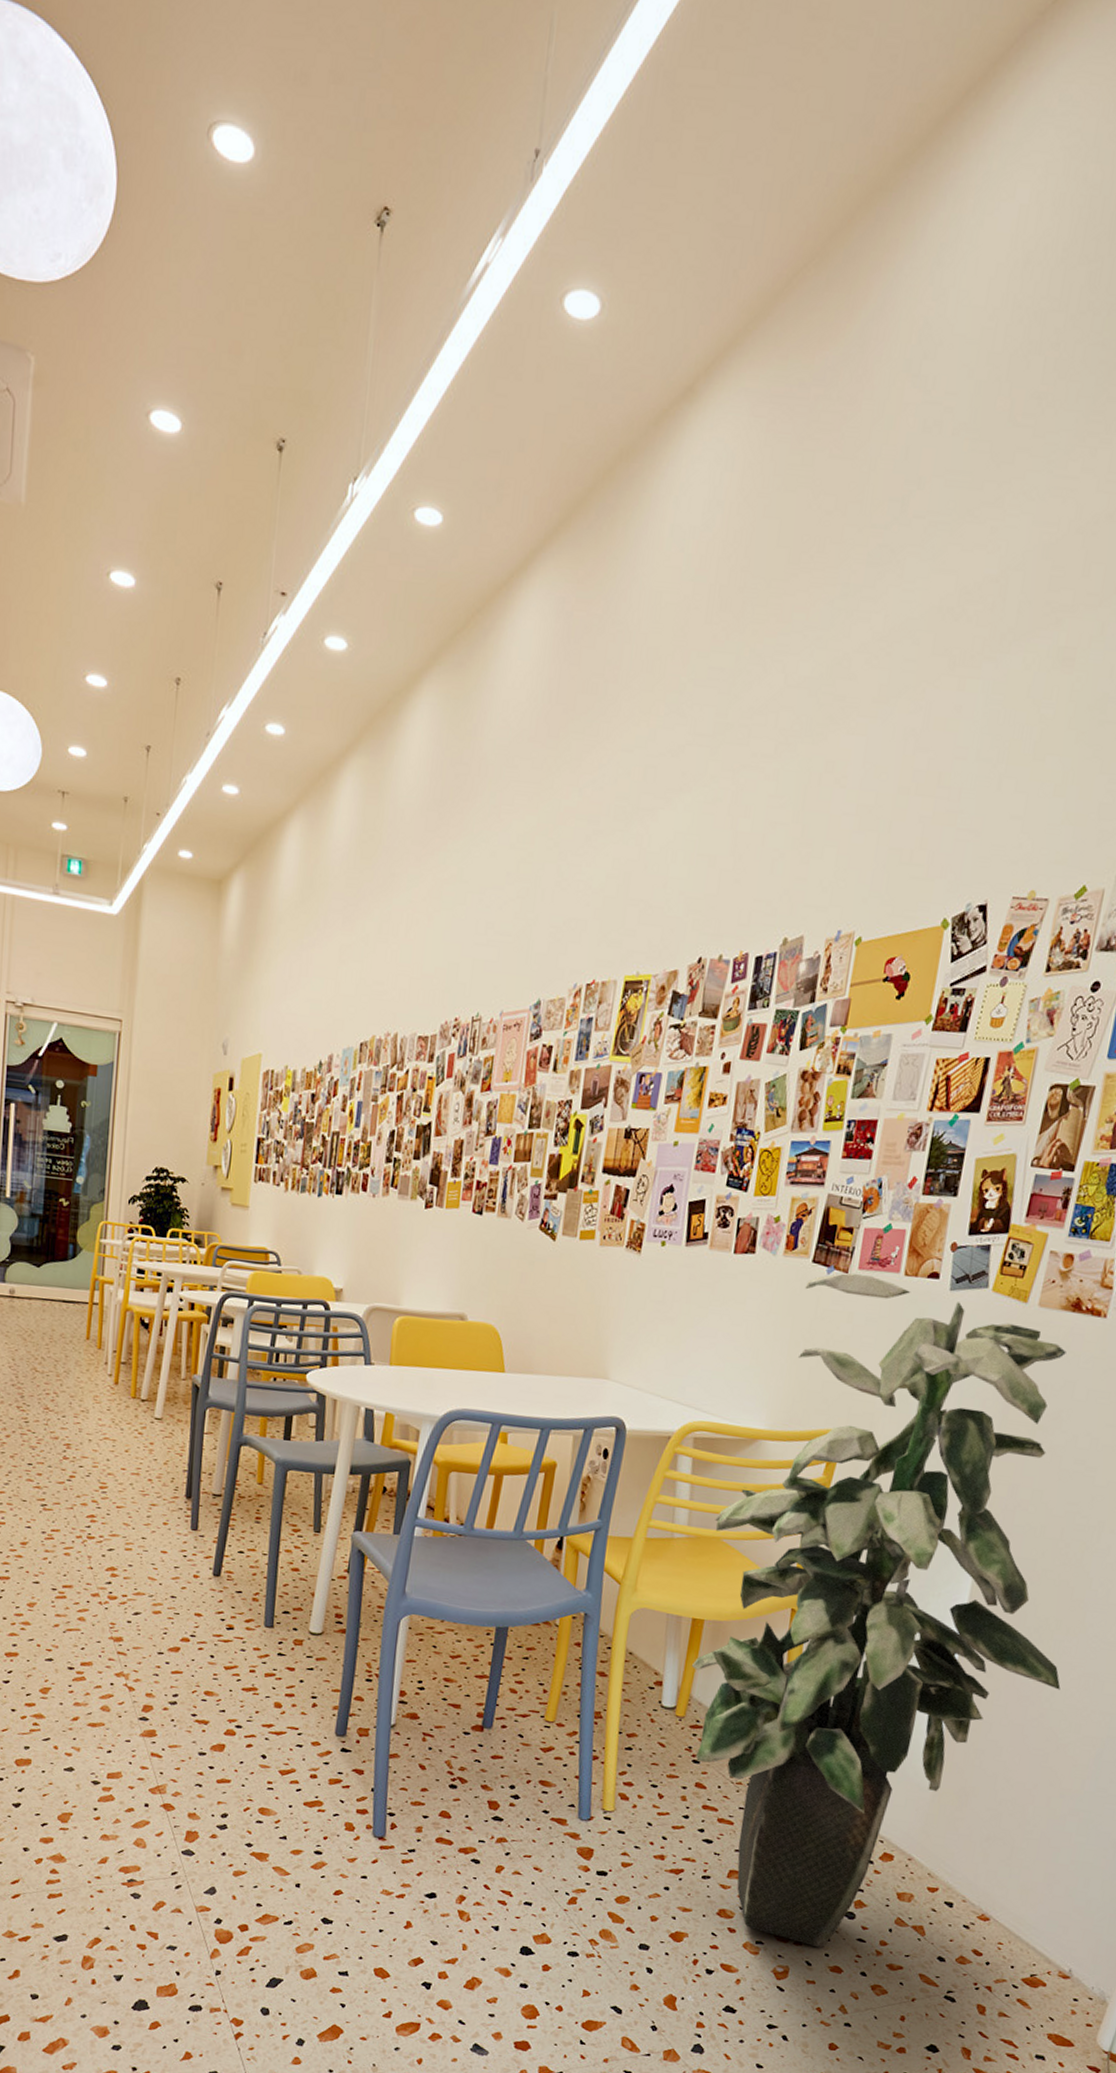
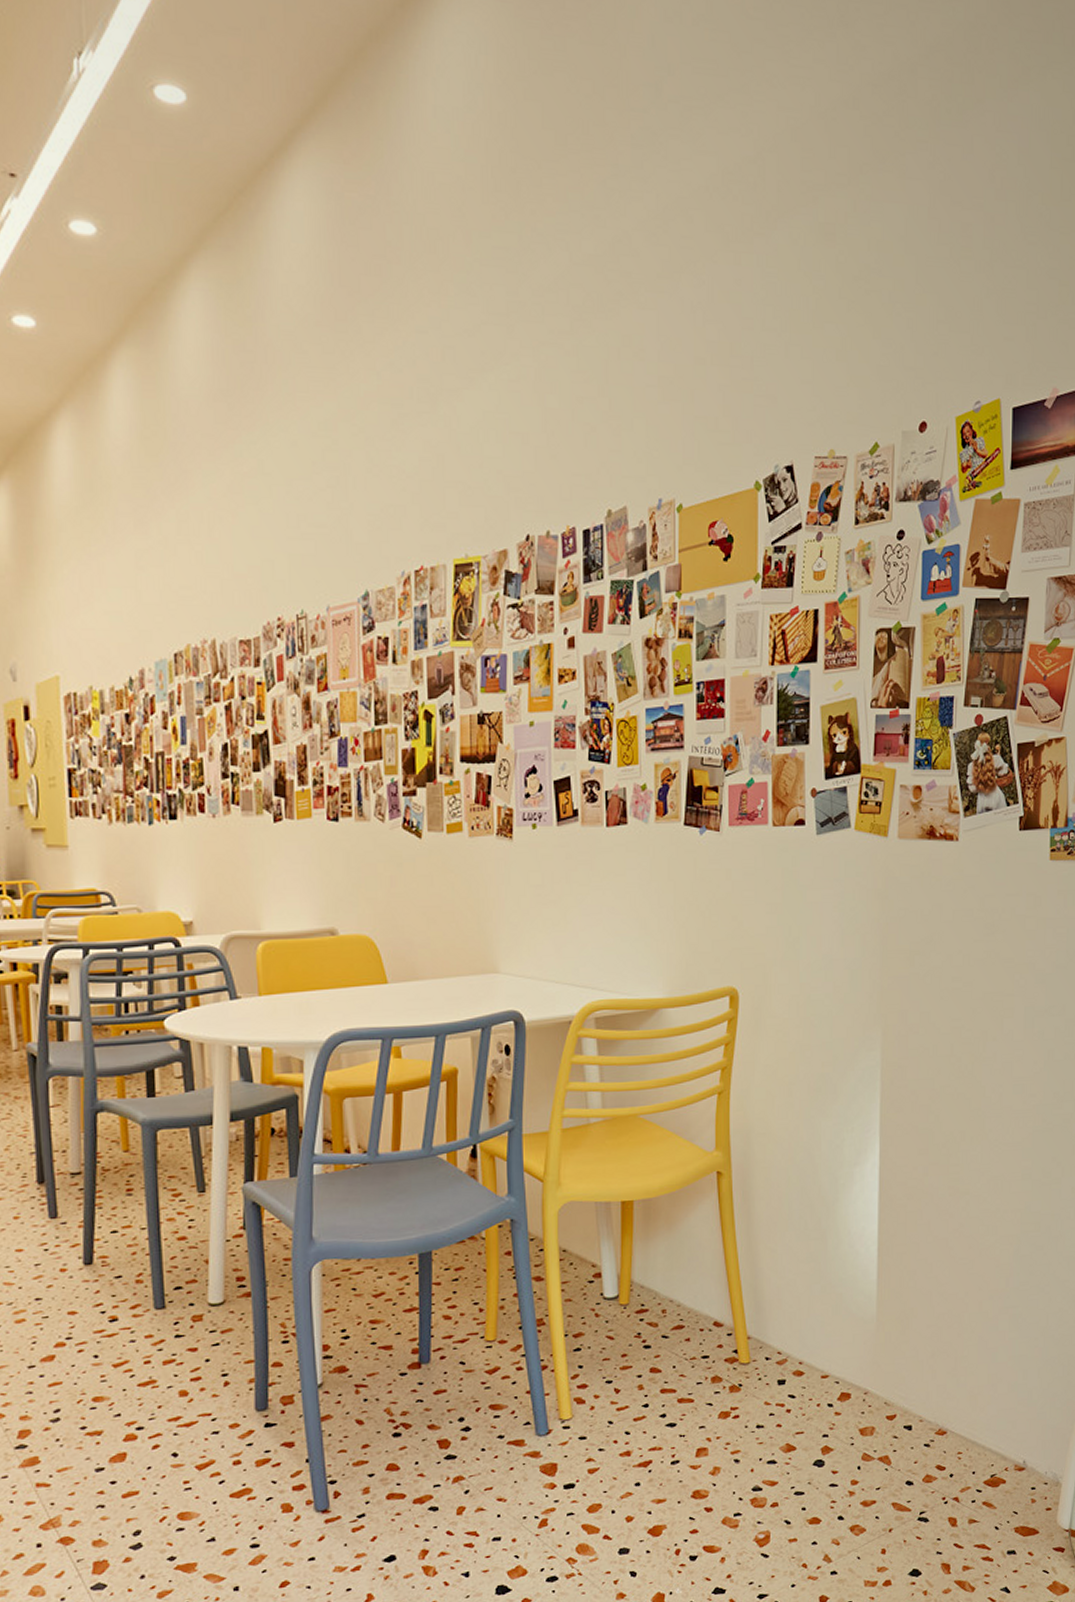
indoor plant: present [691,1273,1066,1948] -> none [627,830,974,1504]

